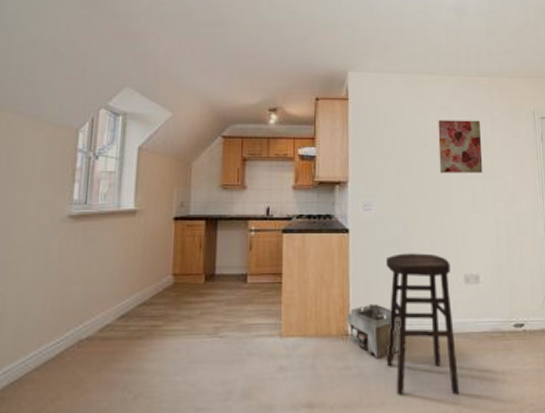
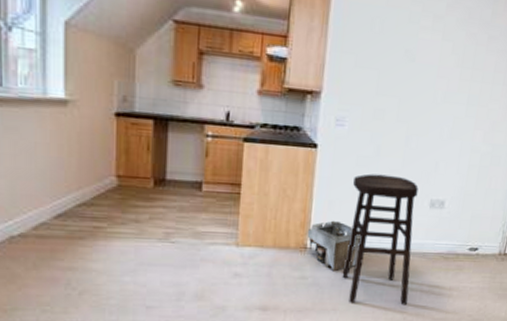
wall art: present [438,120,483,174] -> none [423,31,476,98]

